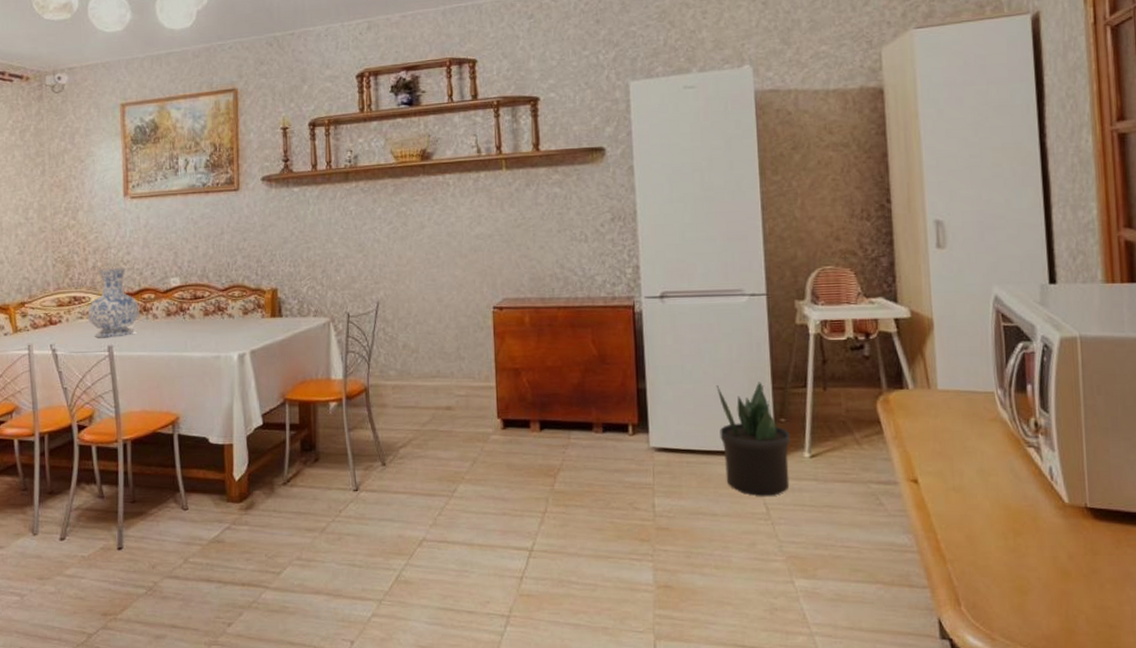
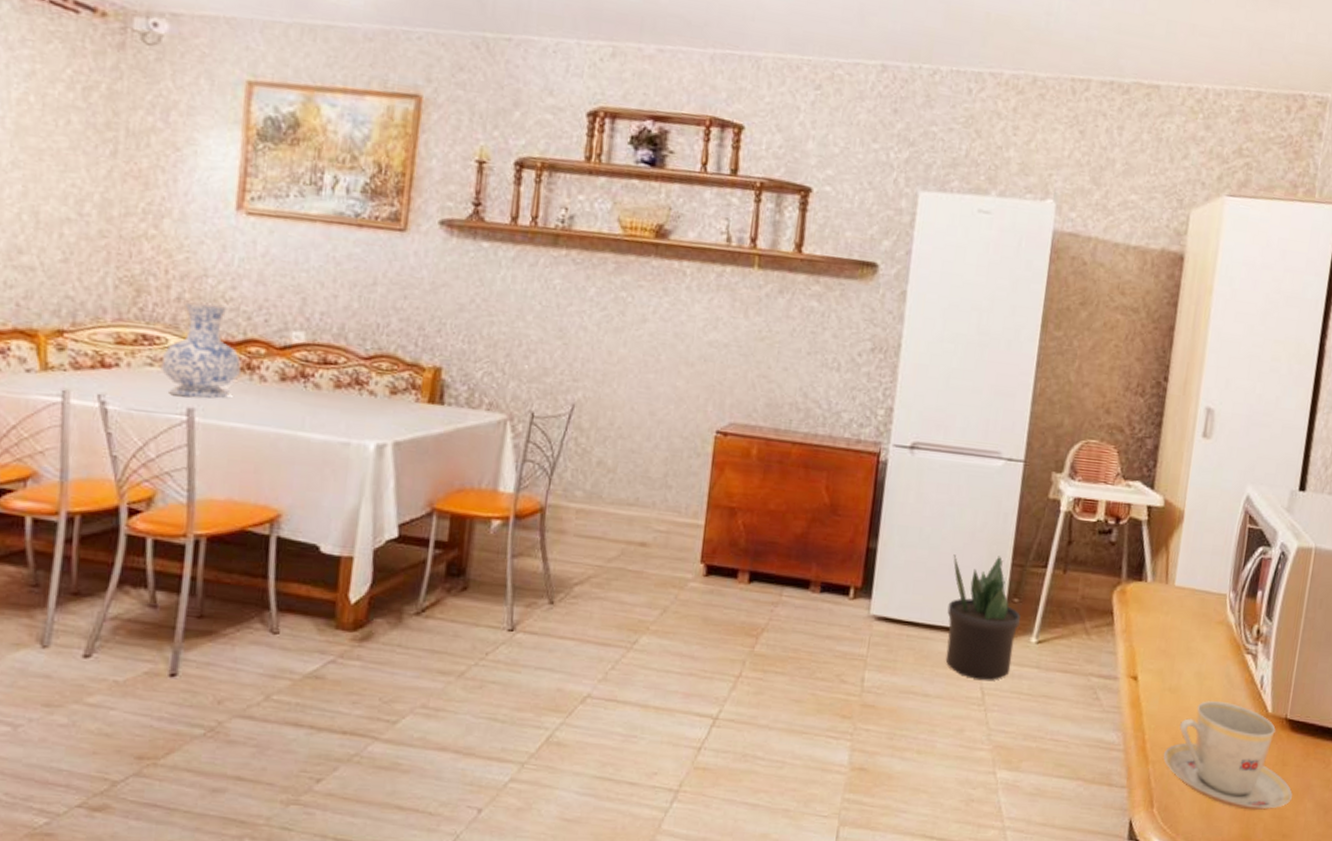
teacup: none [960,496,1111,603] -> present [1163,701,1293,811]

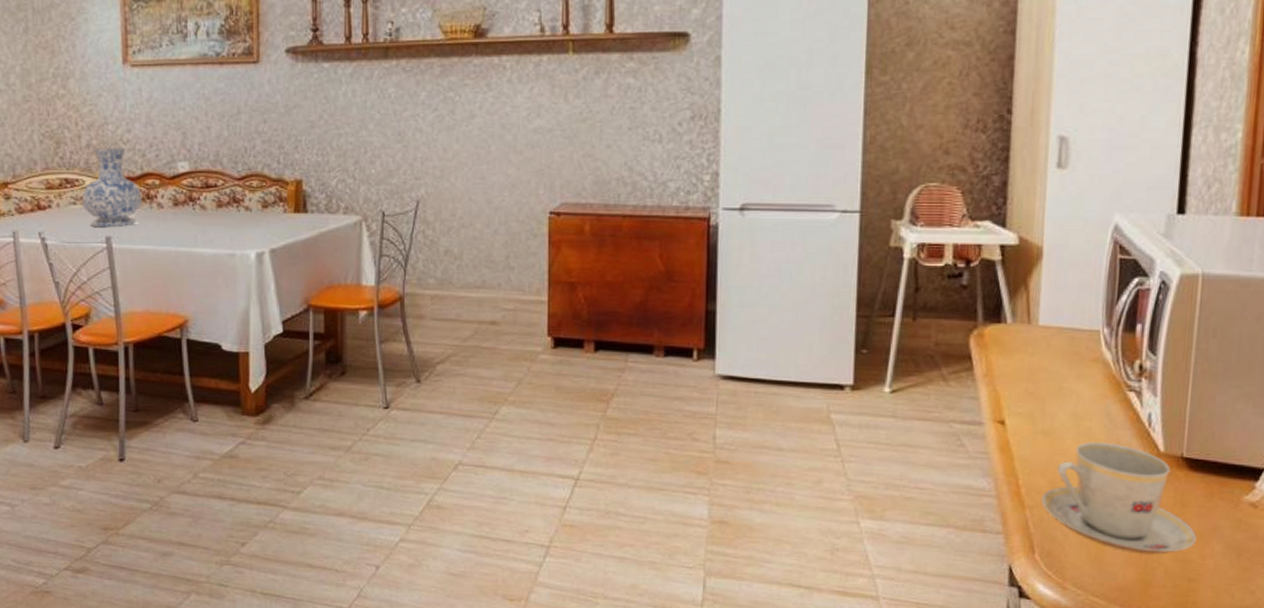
planter: present [945,554,1021,680] -> none [793,308,871,432]

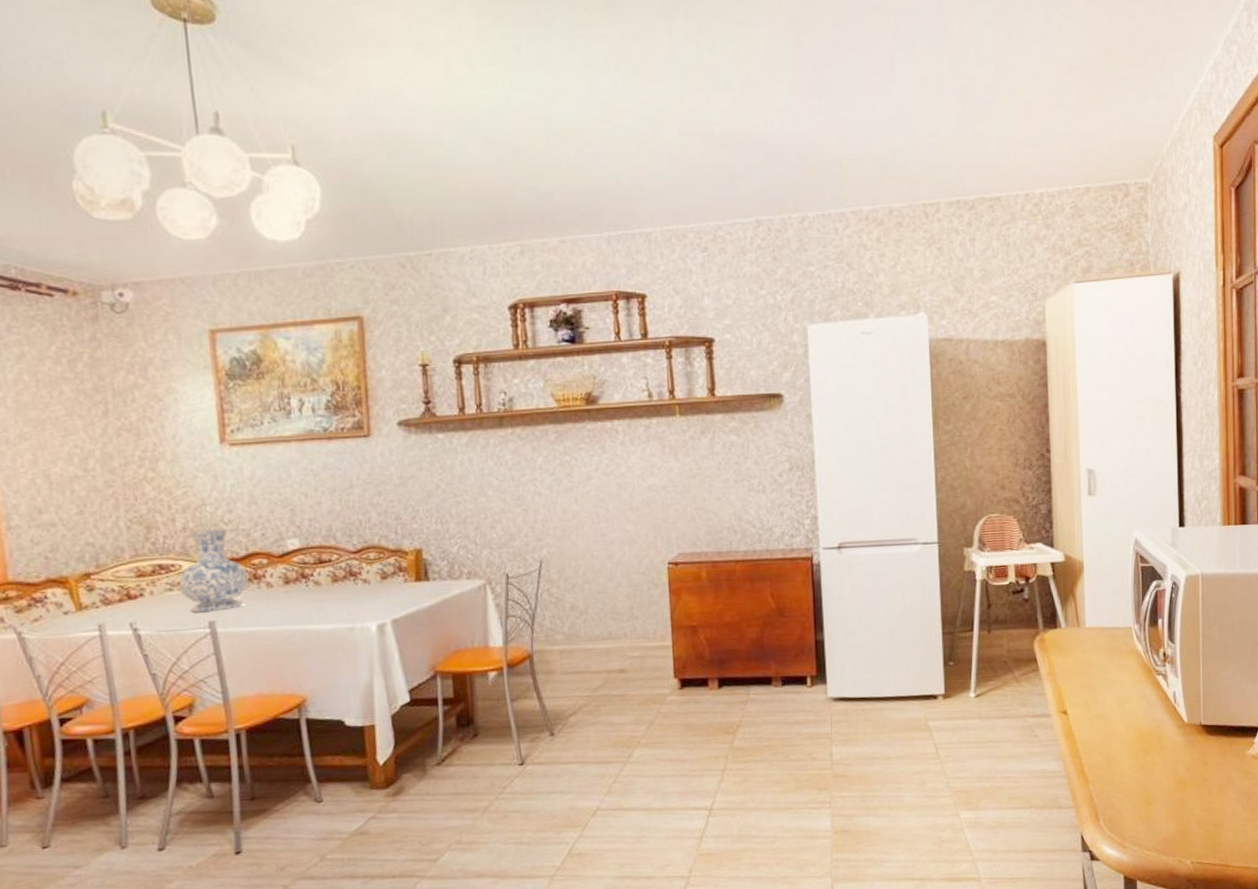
teacup: present [1041,442,1196,554] -> none [1100,719,1217,809]

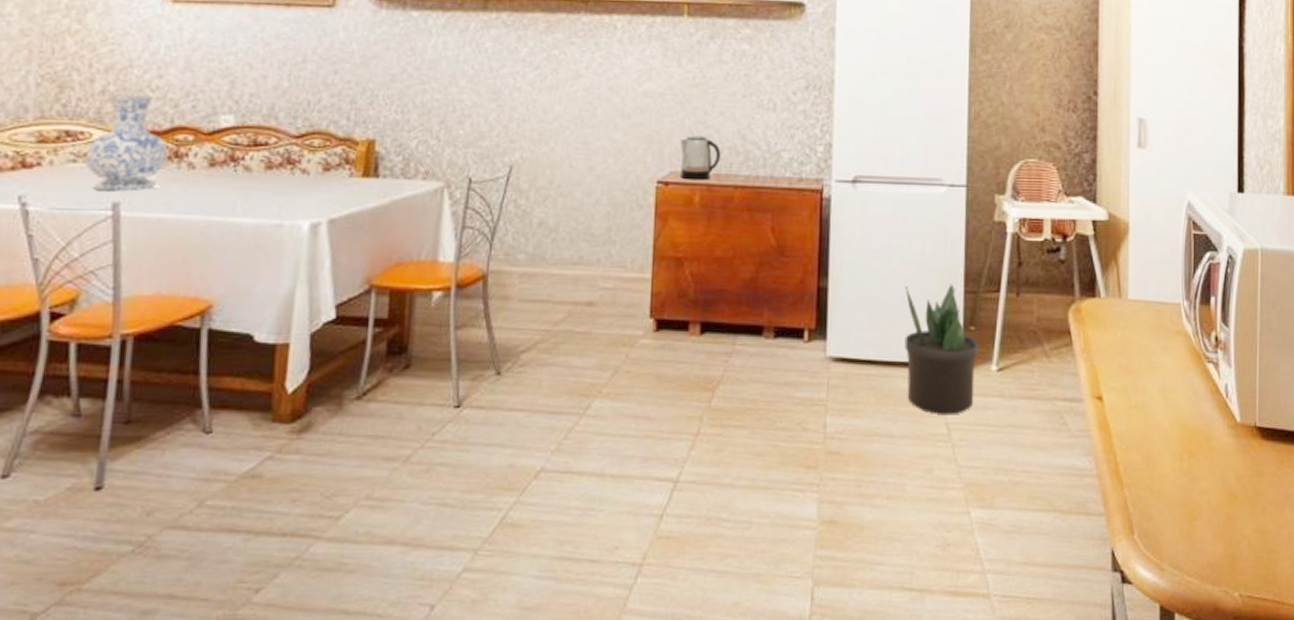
kettle: none [685,520,721,560] -> present [681,135,721,181]
planter: none [891,628,958,737] -> present [904,284,978,414]

